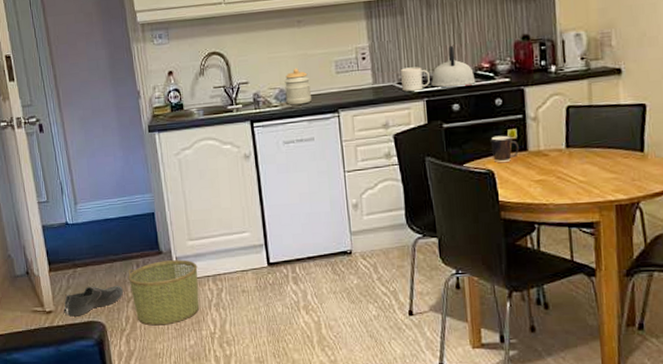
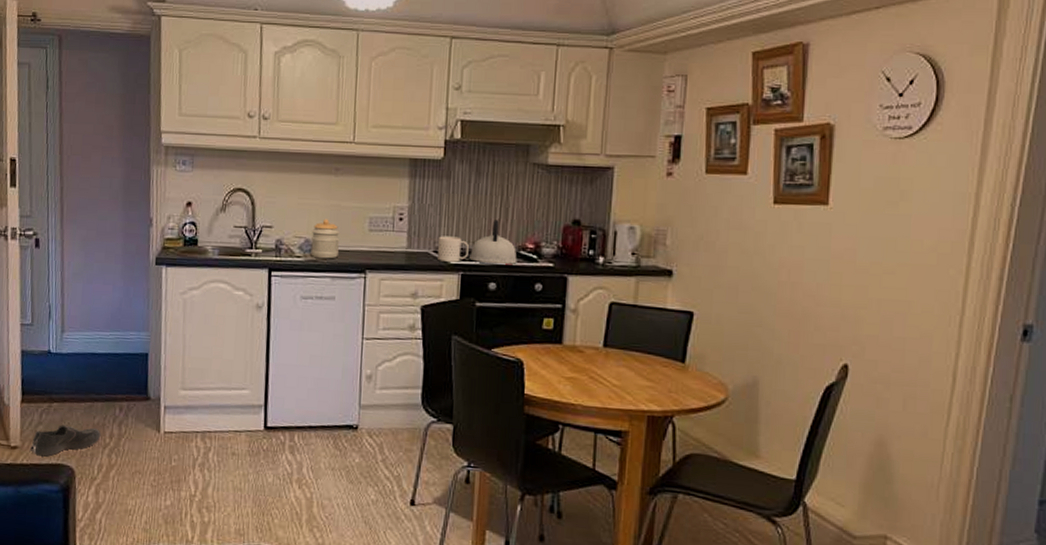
basket: present [128,260,200,326] -> none [108,407,187,480]
mug: present [490,135,519,163] -> none [523,323,553,354]

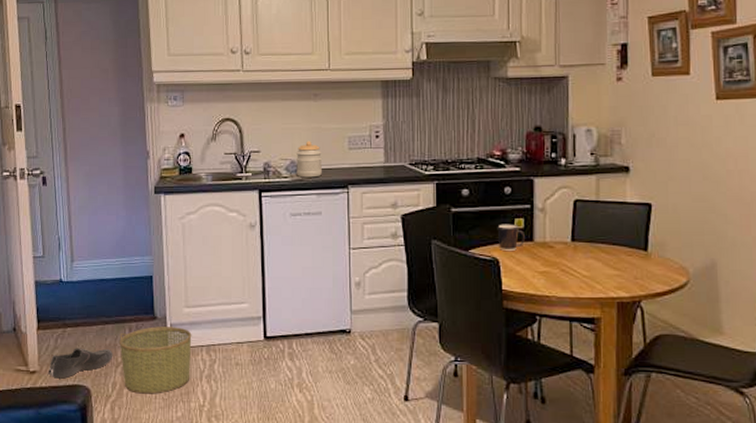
basket: none [108,407,187,480] -> present [119,326,192,394]
mug: present [438,236,469,262] -> none [413,149,441,173]
kettle: present [468,218,517,265] -> none [441,130,487,172]
mug: none [523,323,553,354] -> present [497,224,525,252]

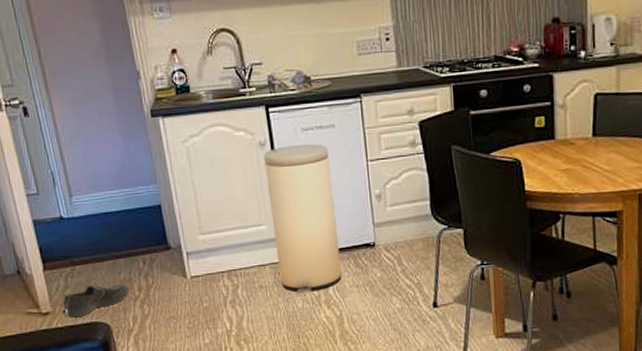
basket: present [119,326,192,394] -> none [133,255,214,325]
pedal bin: none [253,229,316,376] -> present [264,144,342,295]
jar: present [296,141,323,178] -> none [302,48,333,89]
mug: present [497,224,525,252] -> none [517,123,546,152]

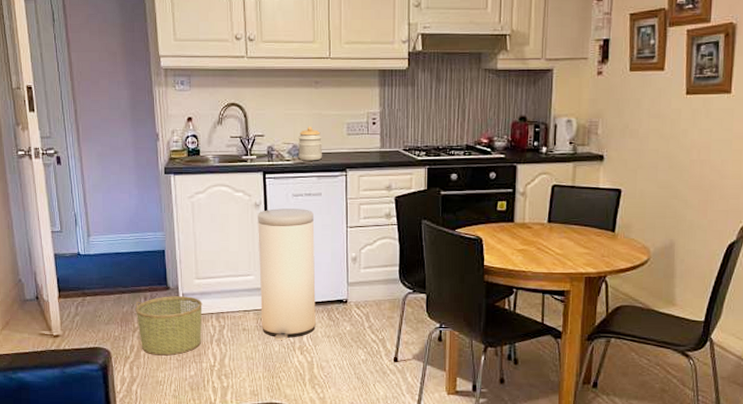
shoe: present [61,283,130,318] -> none [70,314,130,342]
basket: none [133,255,214,325] -> present [136,296,203,356]
jar: none [302,48,333,89] -> present [298,126,323,161]

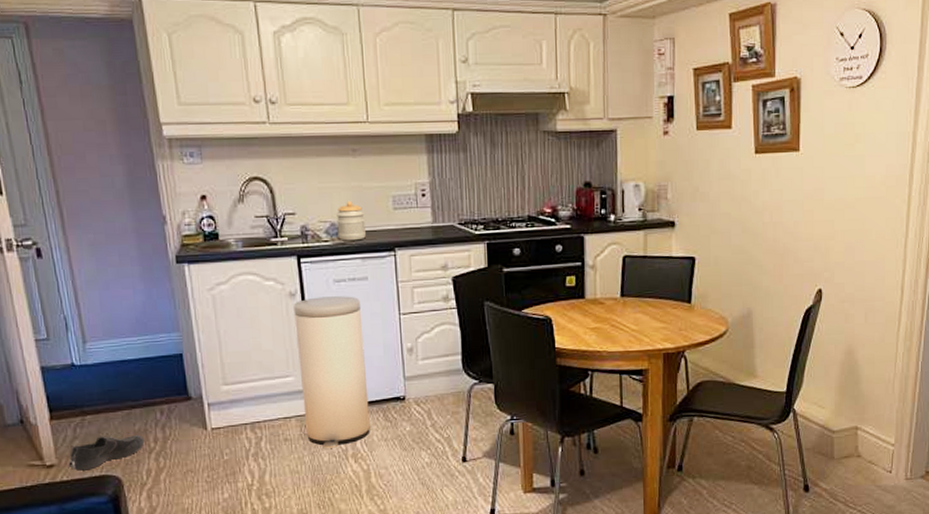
shoe: none [70,314,130,342] -> present [68,434,145,471]
basket: present [136,296,203,356] -> none [150,406,235,479]

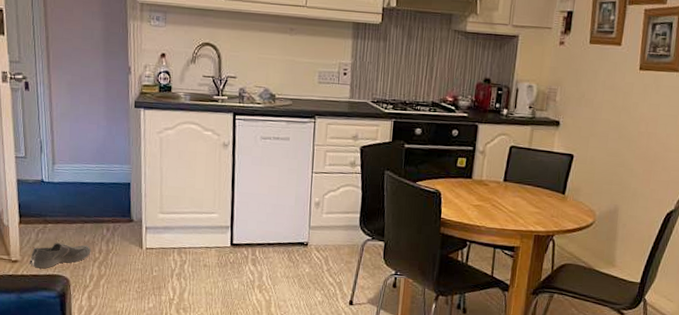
pedal bin: present [293,296,370,448] -> none [223,149,281,278]
jar: present [336,201,367,241] -> none [269,71,294,106]

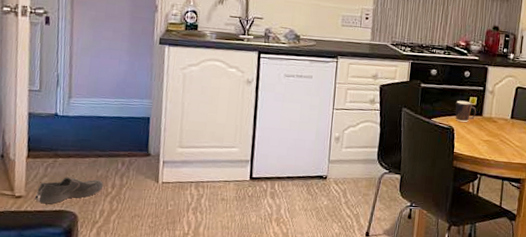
mug: none [442,161,465,186] -> present [455,100,476,123]

